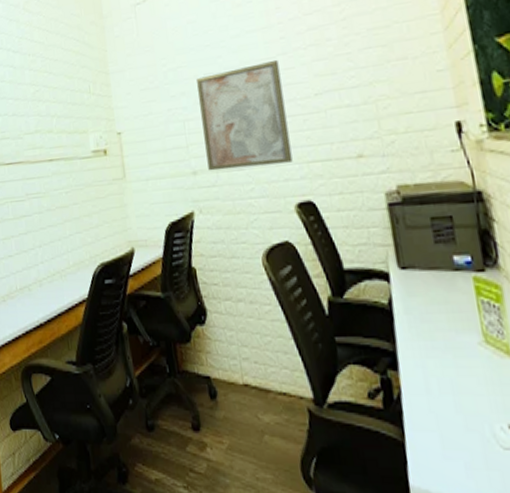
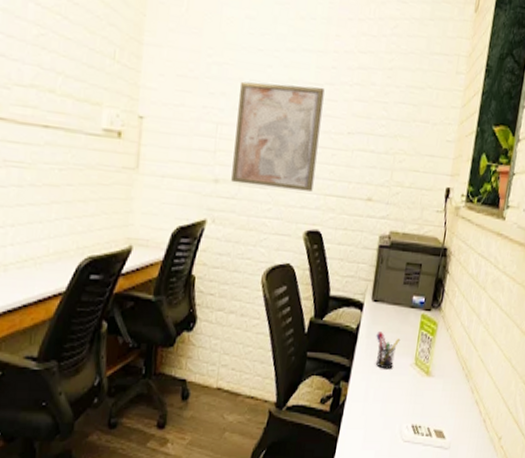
pen holder: none [417,305,454,352] -> present [375,332,401,369]

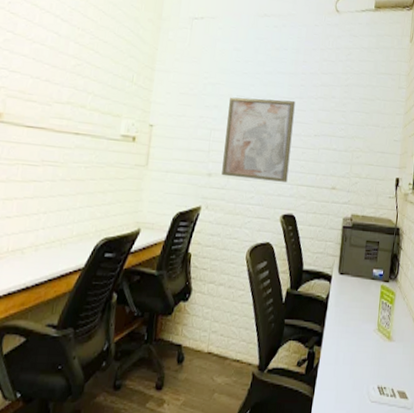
pen holder: present [375,332,401,369] -> none [343,301,364,335]

